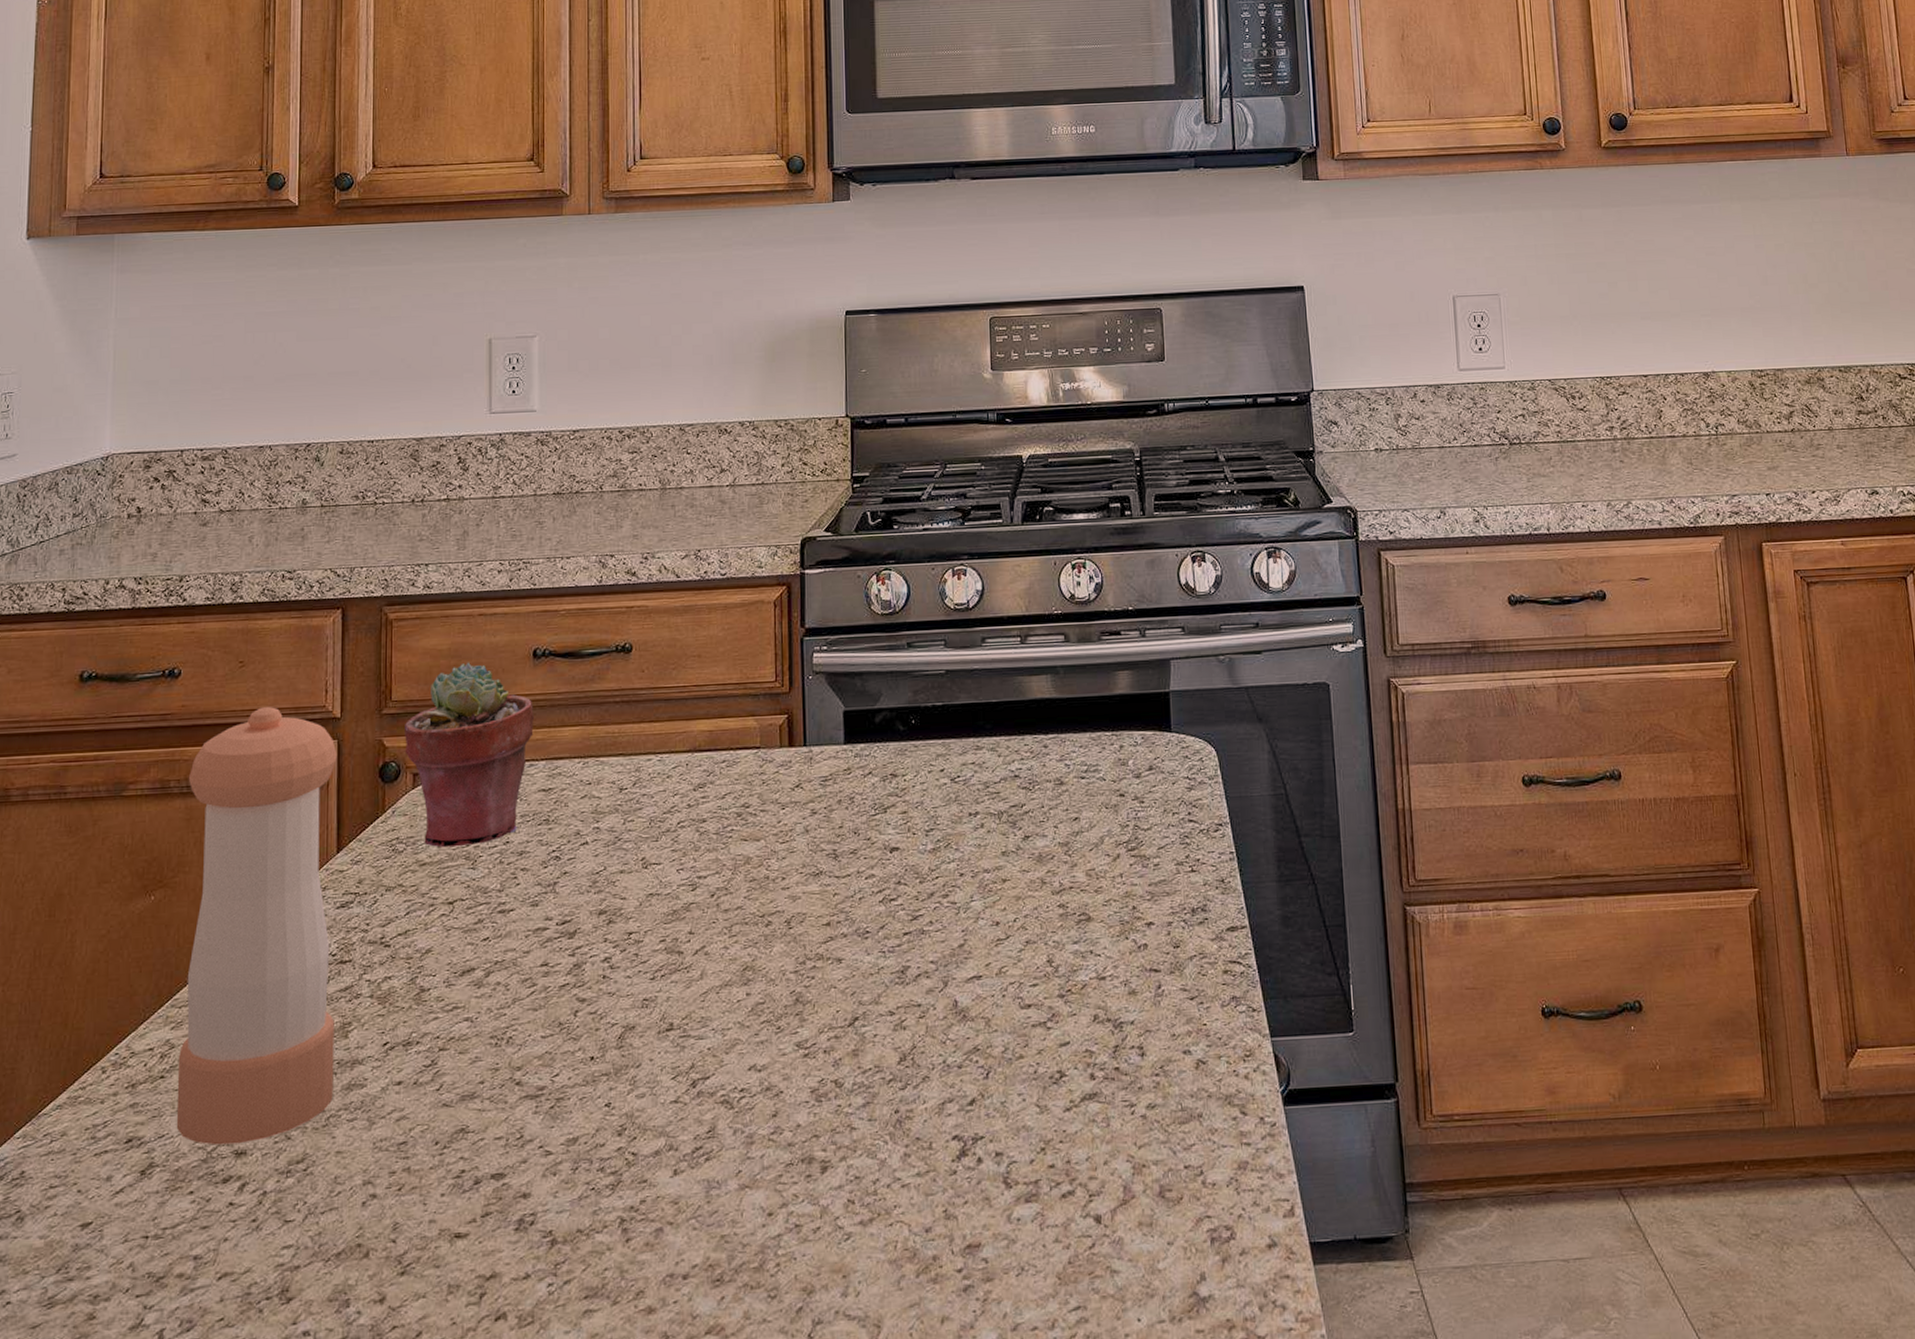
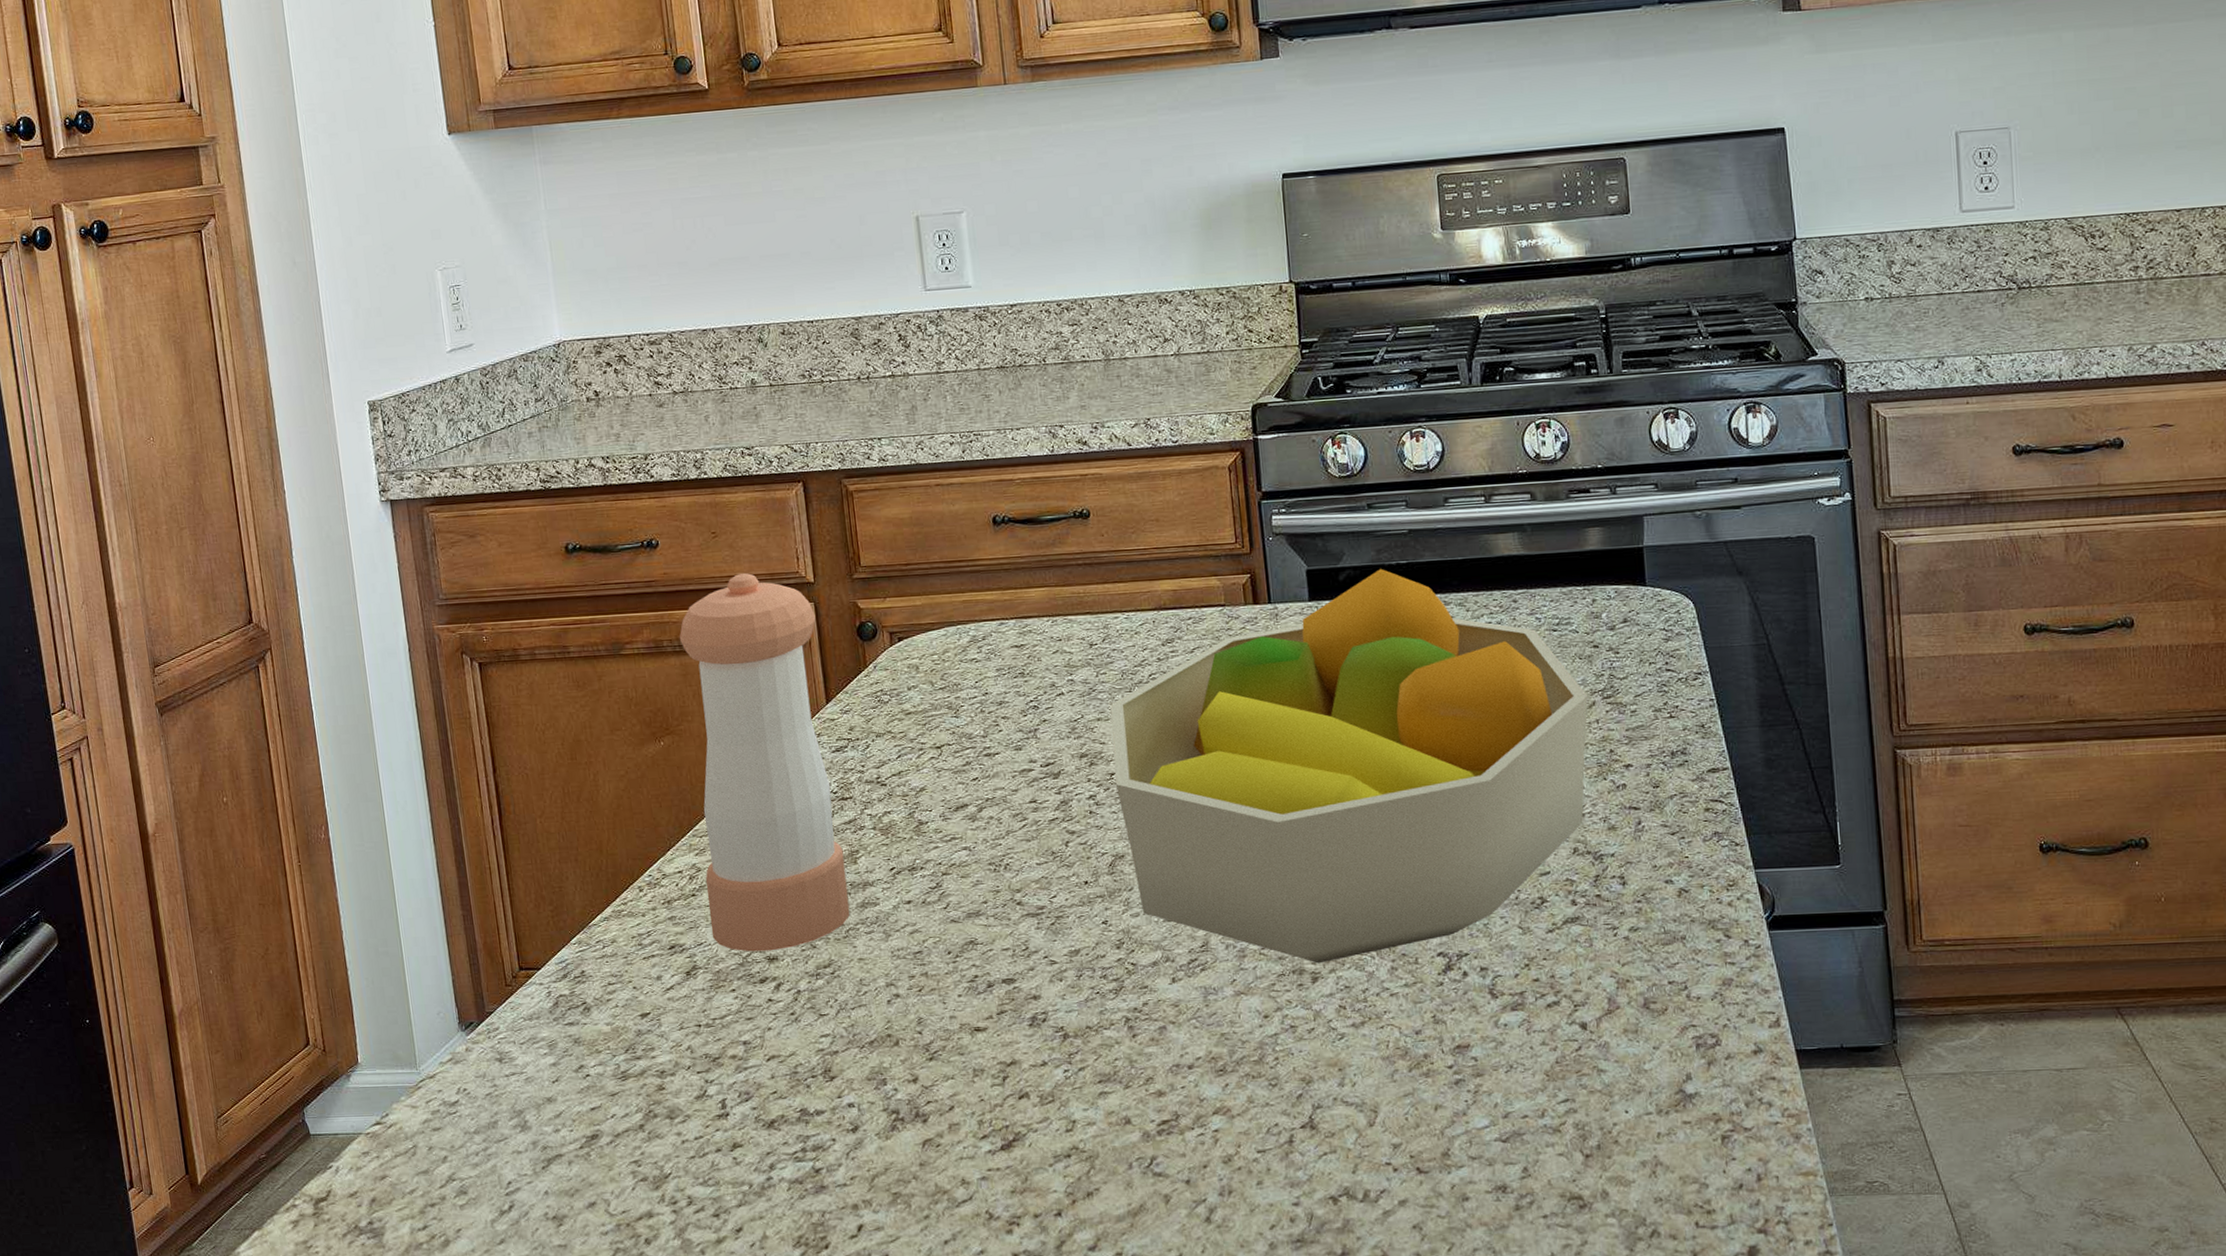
potted succulent: present [405,662,535,848] -> none [876,529,1001,699]
fruit bowl: none [632,711,1113,1150] -> present [1110,569,1588,964]

